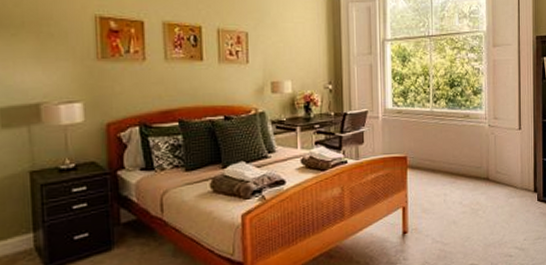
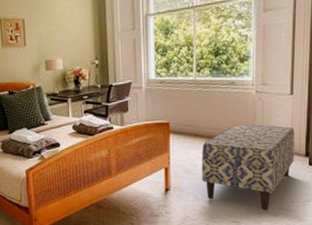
bench: none [439,159,525,251] -> present [201,124,295,211]

